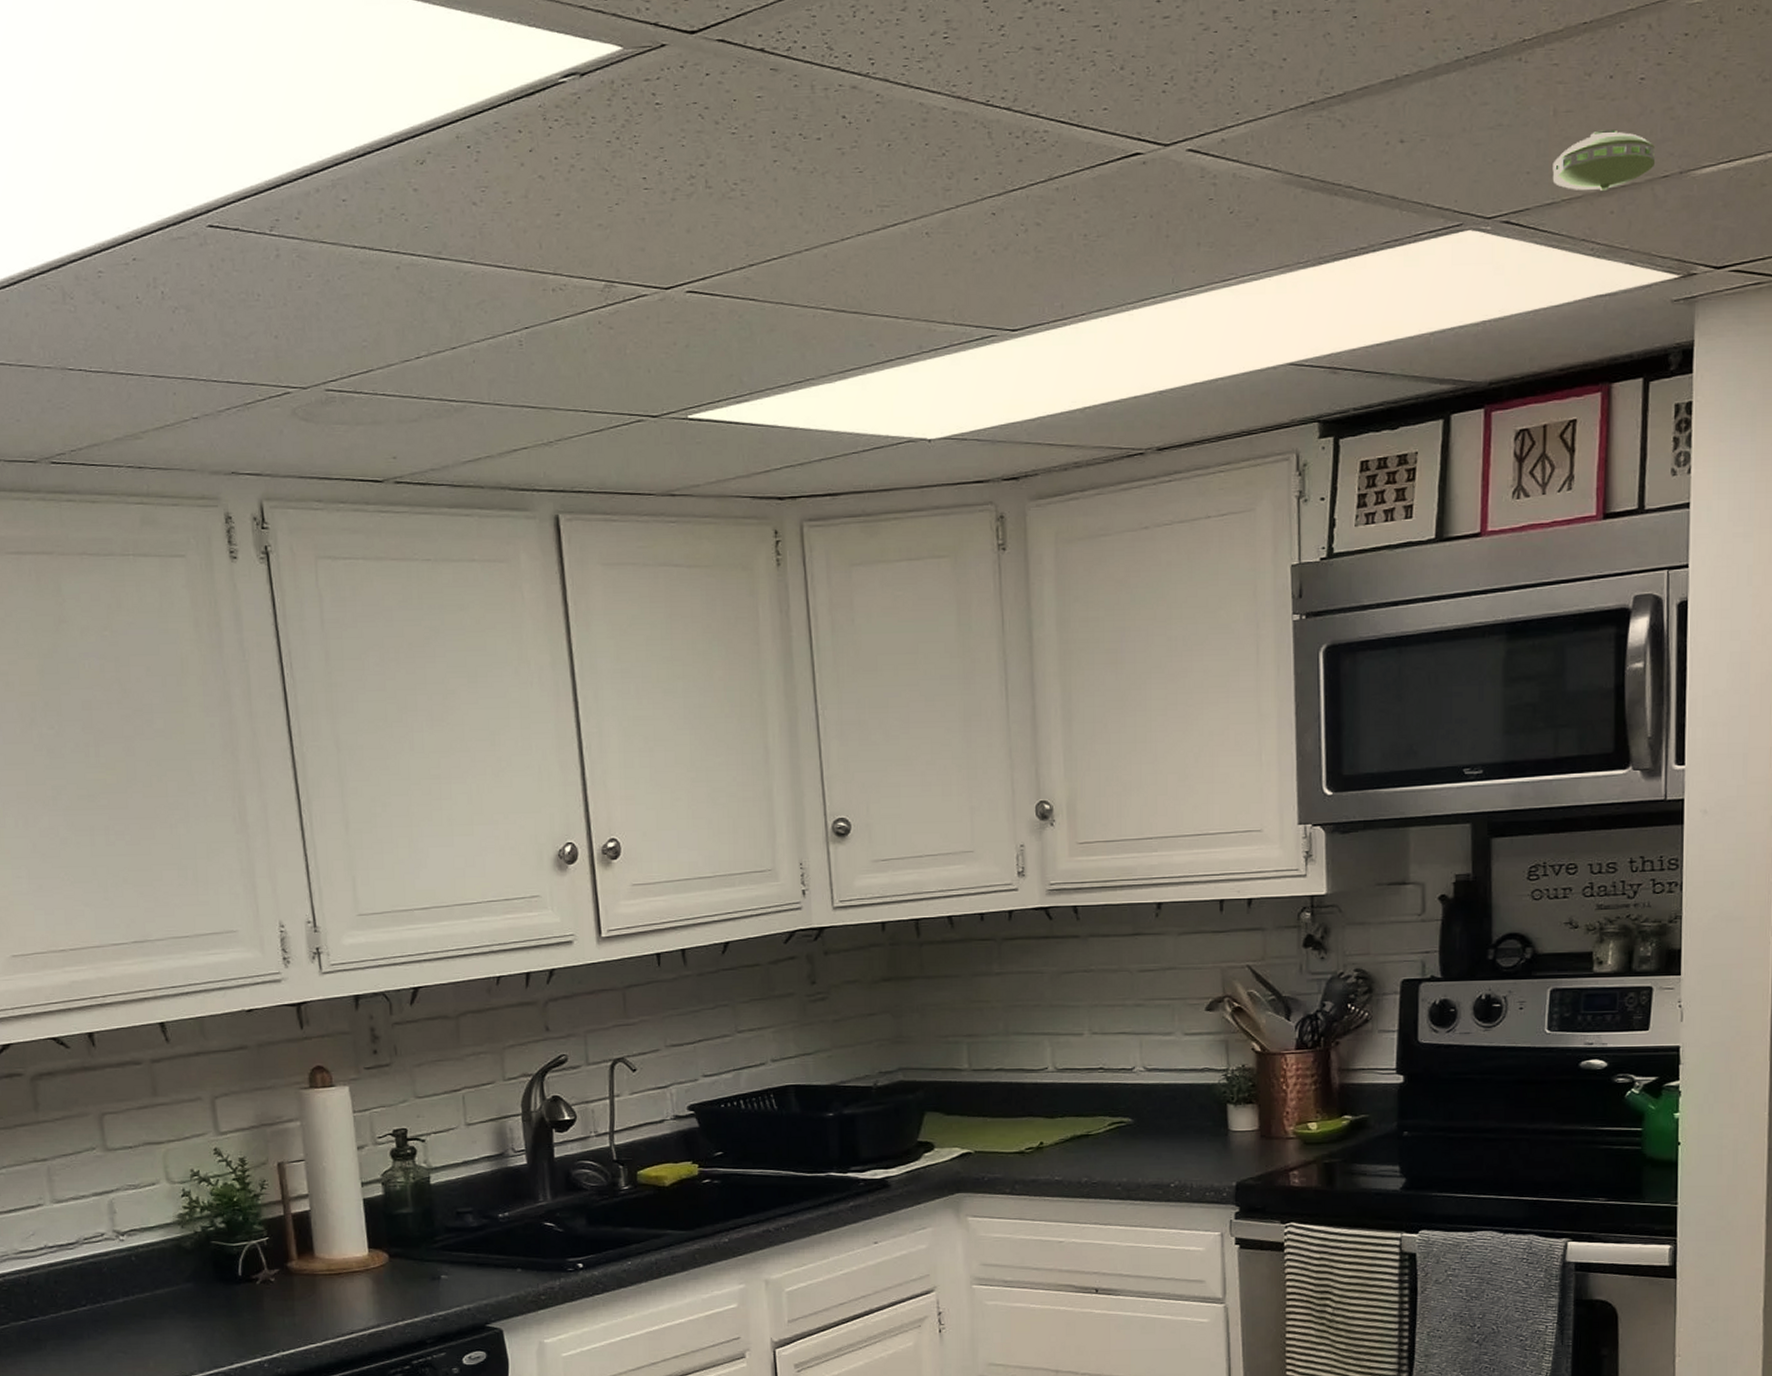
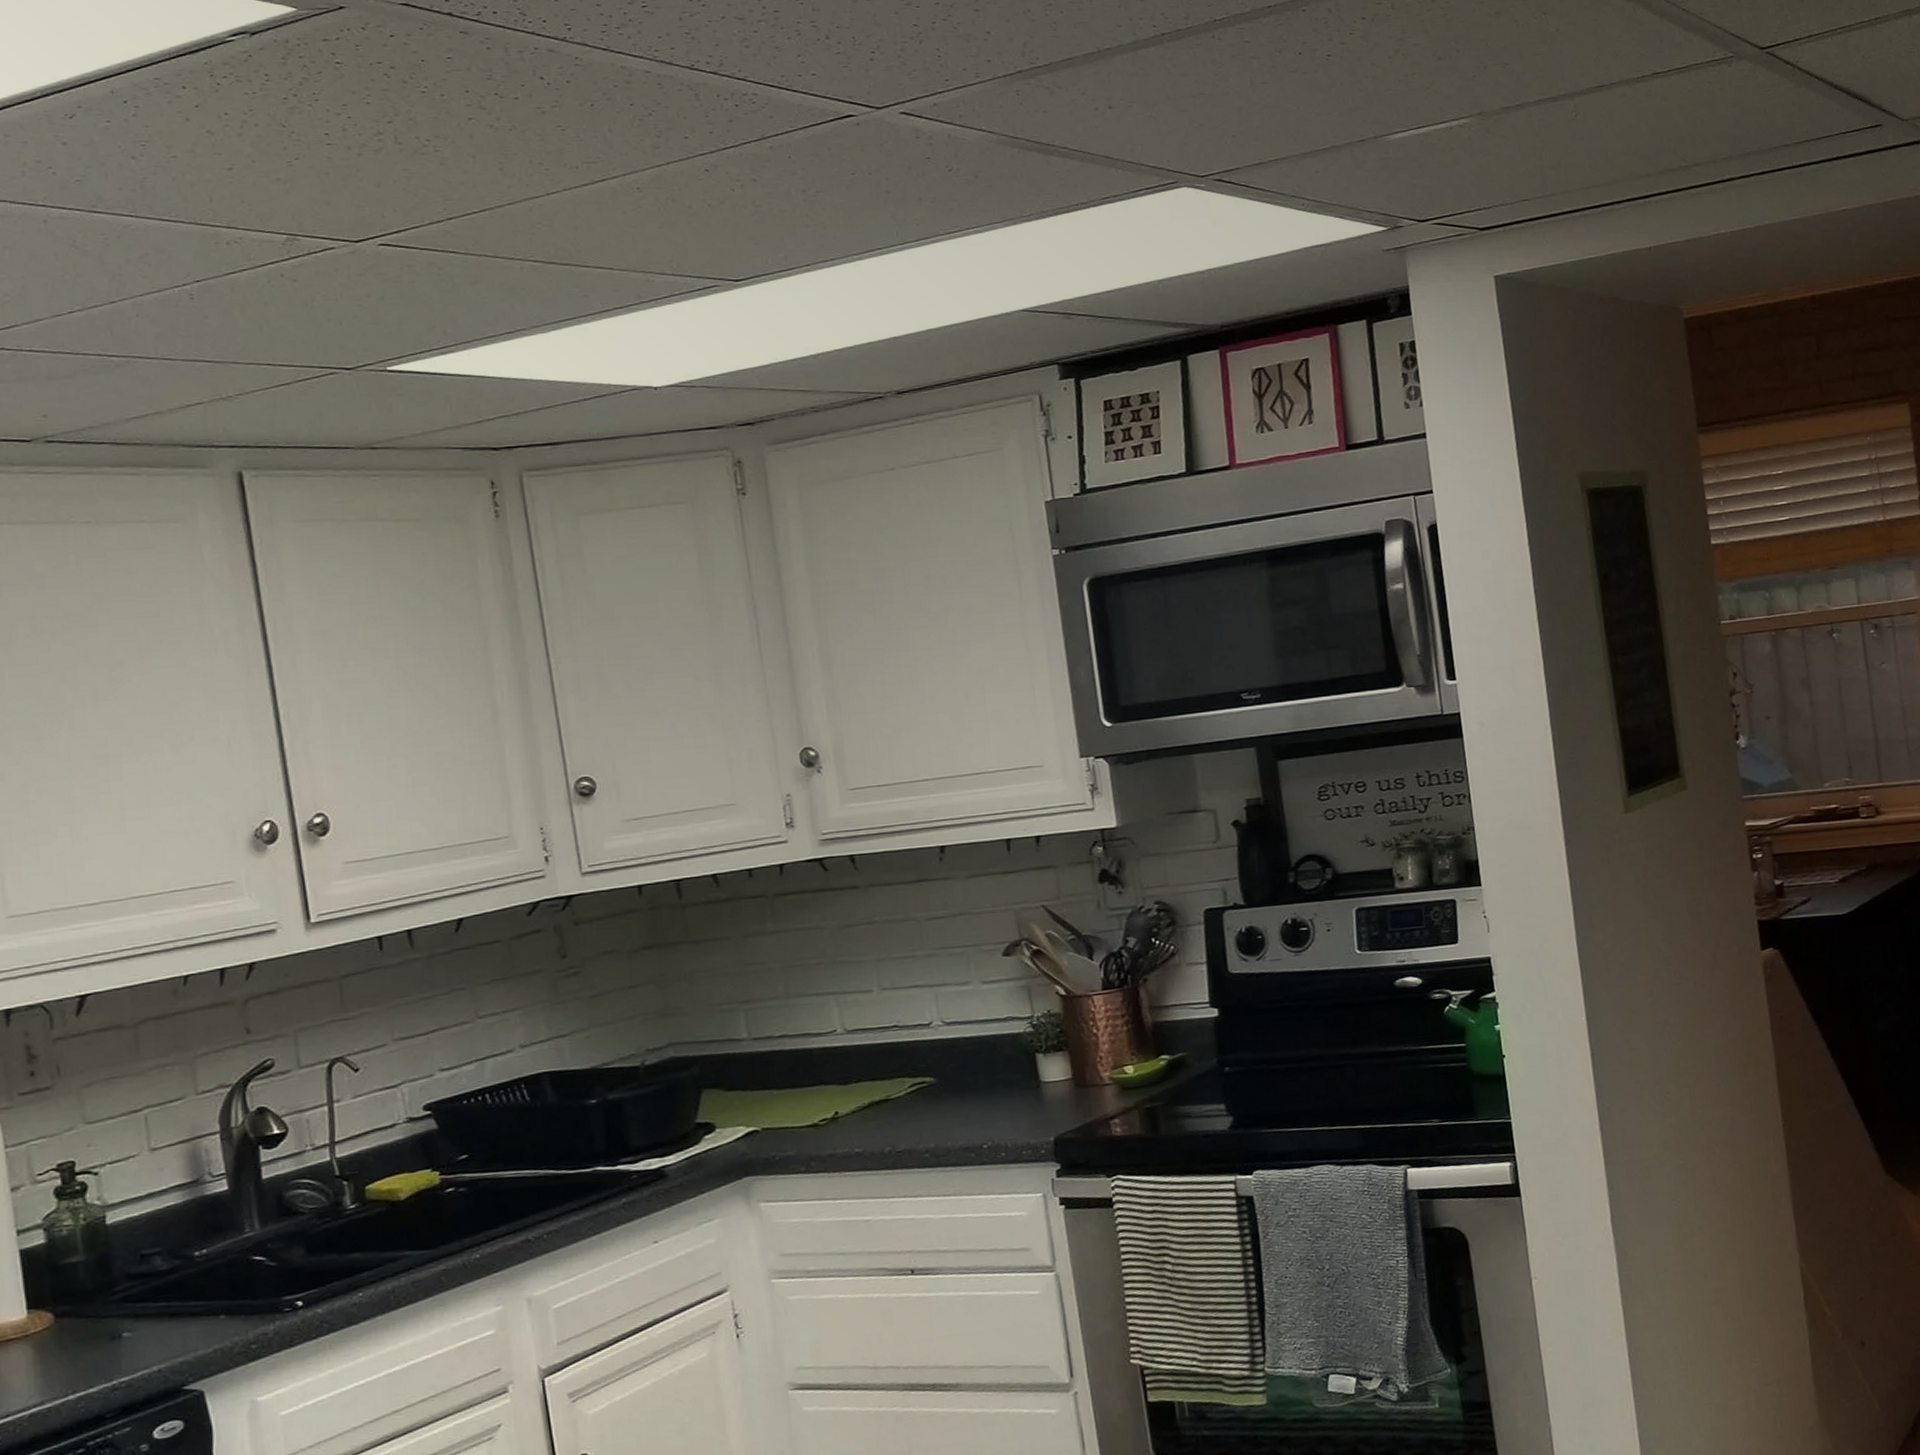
smoke detector: present [1552,128,1656,192] -> none [1255,98,1351,154]

